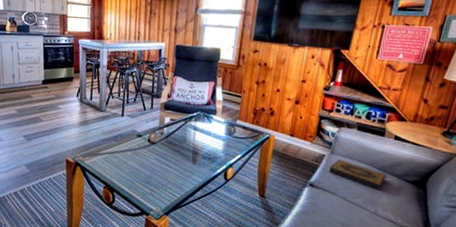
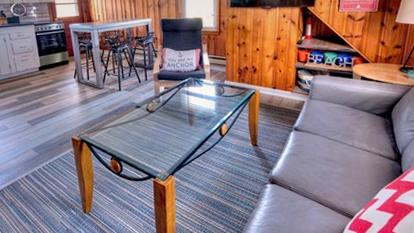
hardback book: present [329,159,387,190] -> none [310,103,358,126]

